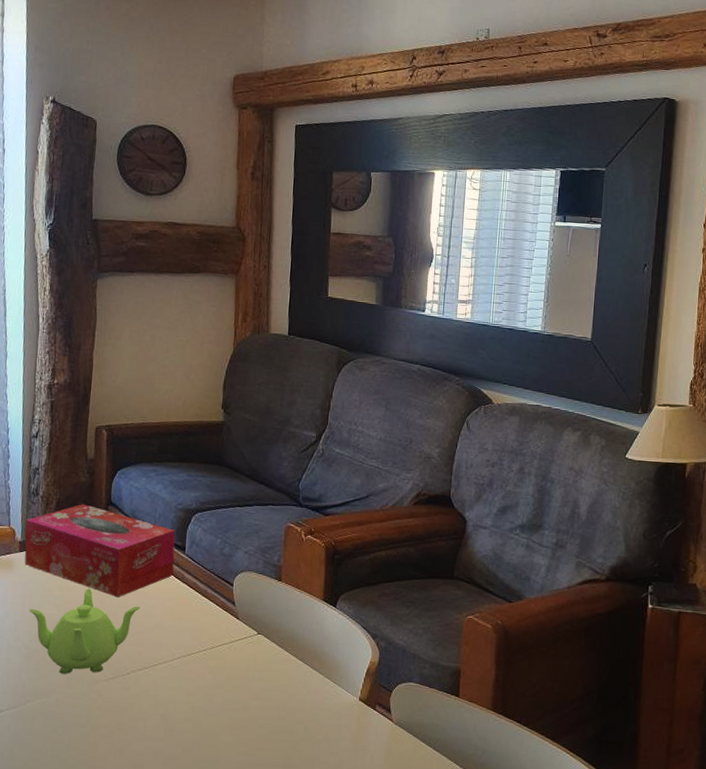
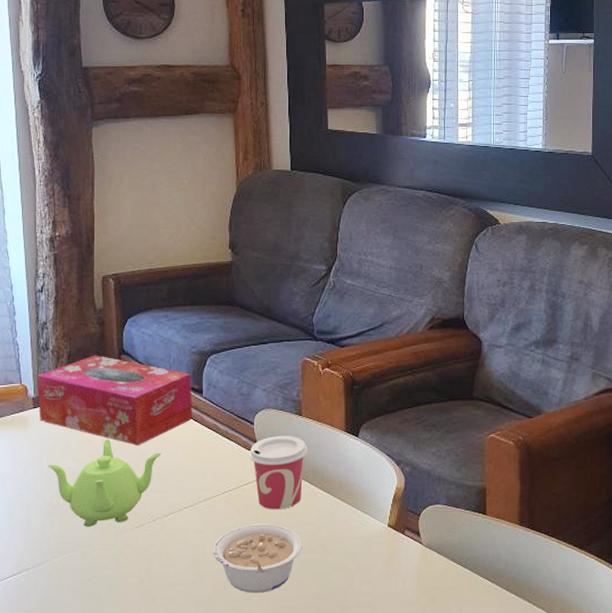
legume: none [183,686,273,756] -> present [213,524,303,593]
cup: none [225,599,286,674] -> present [248,436,308,510]

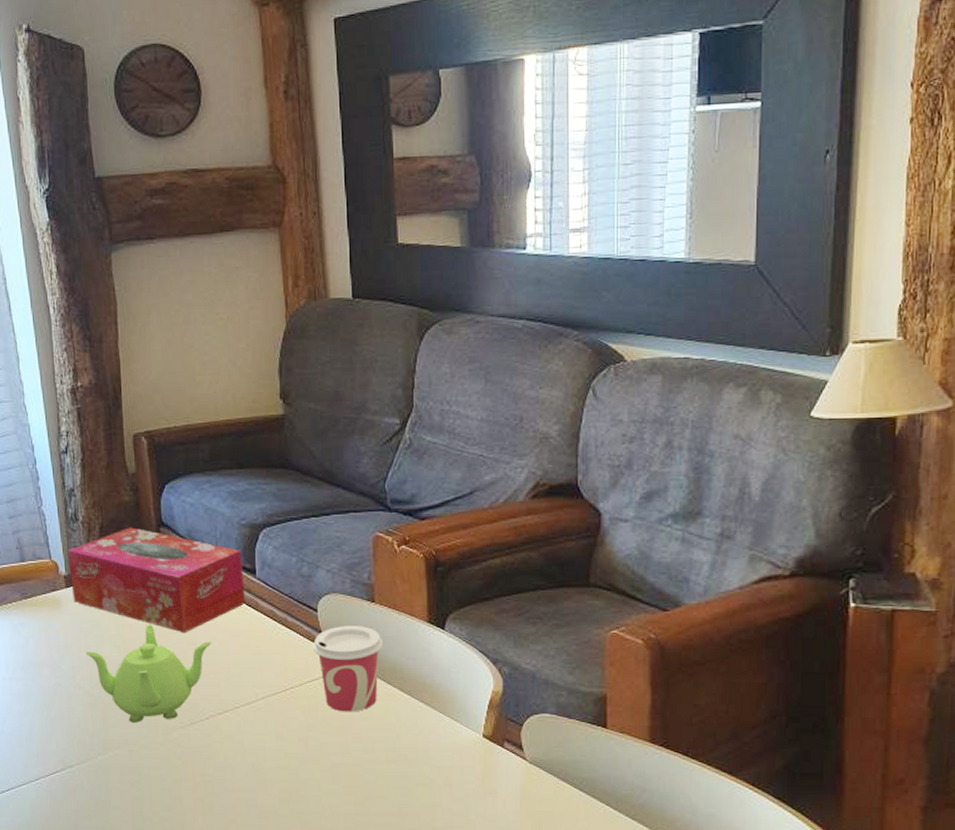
legume: present [213,524,303,593] -> none [275,728,380,806]

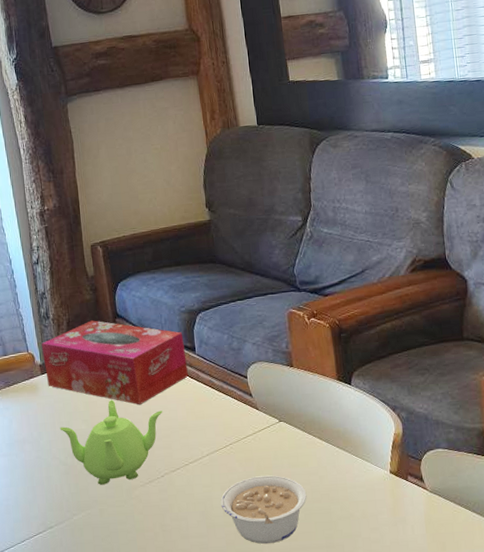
legume: none [275,728,380,806] -> present [220,475,307,544]
cup: present [312,626,384,712] -> none [245,387,303,461]

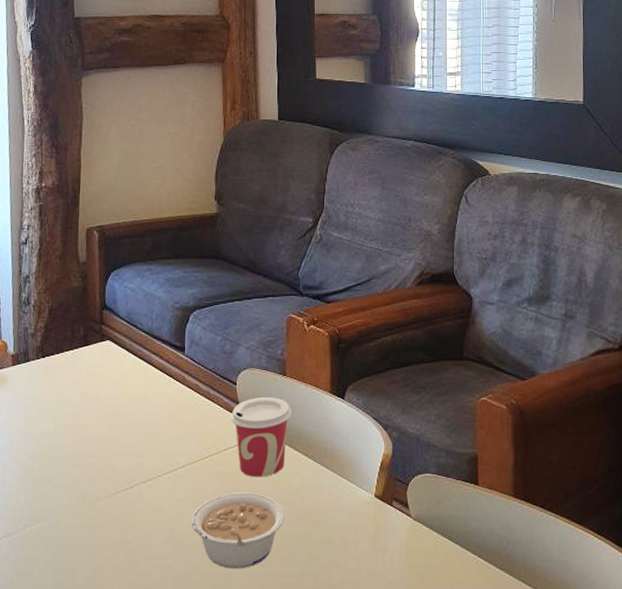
tissue box: present [42,320,188,405] -> none [17,310,174,407]
teapot: present [59,399,163,485] -> none [24,398,141,493]
cup: none [245,387,303,461] -> present [230,397,292,477]

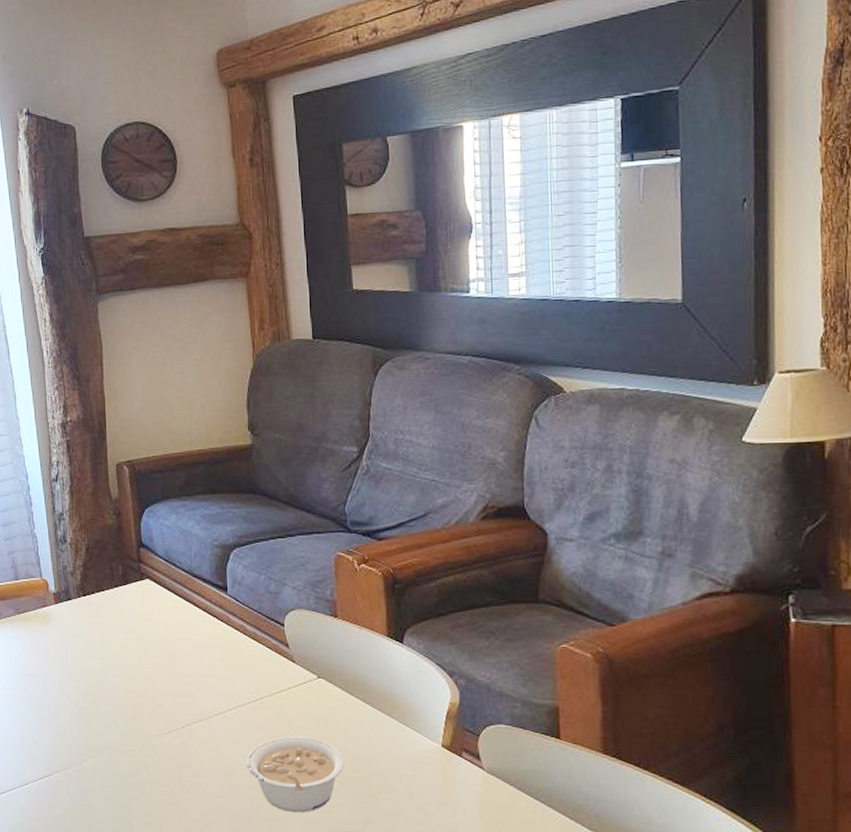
cup: present [230,397,292,477] -> none [280,640,347,722]

